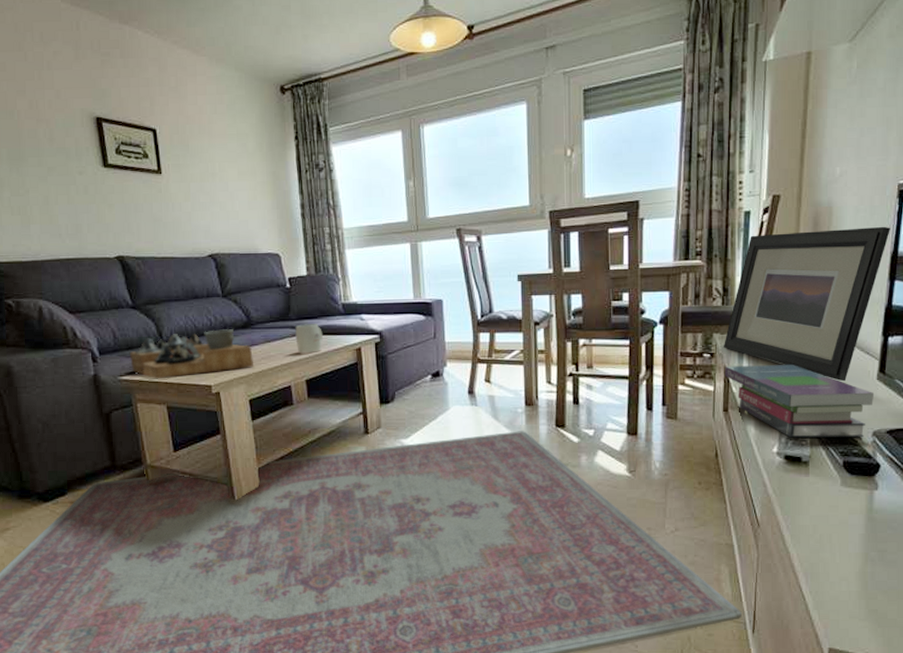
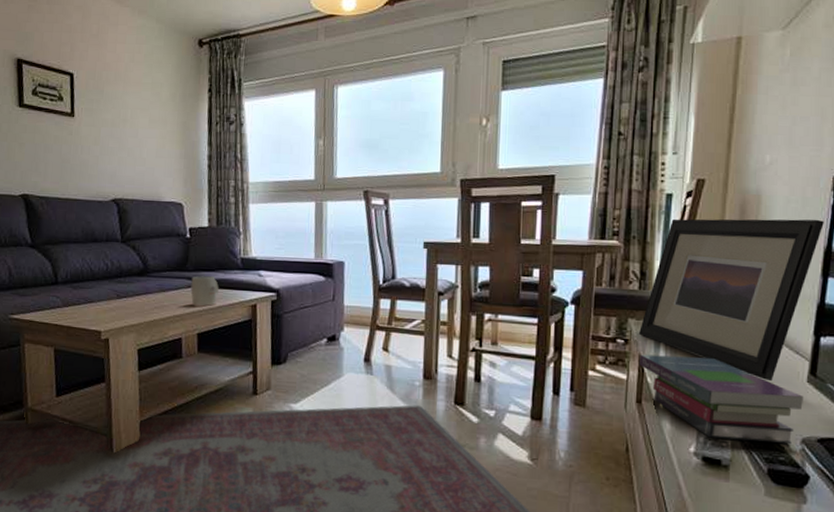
decorative tray: present [129,328,254,379] -> none [22,274,147,321]

